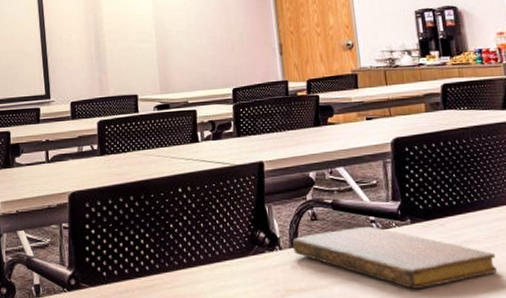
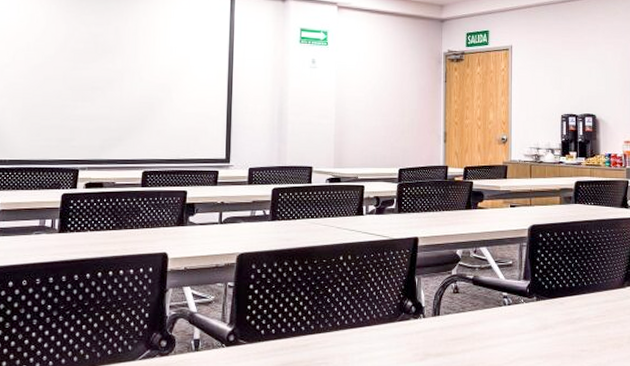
notebook: present [292,226,498,289] -> none [435,301,601,358]

